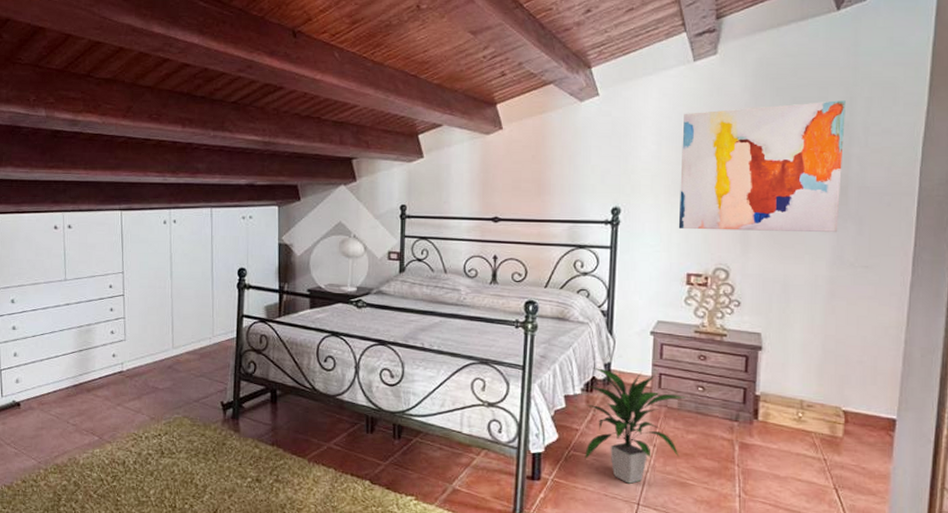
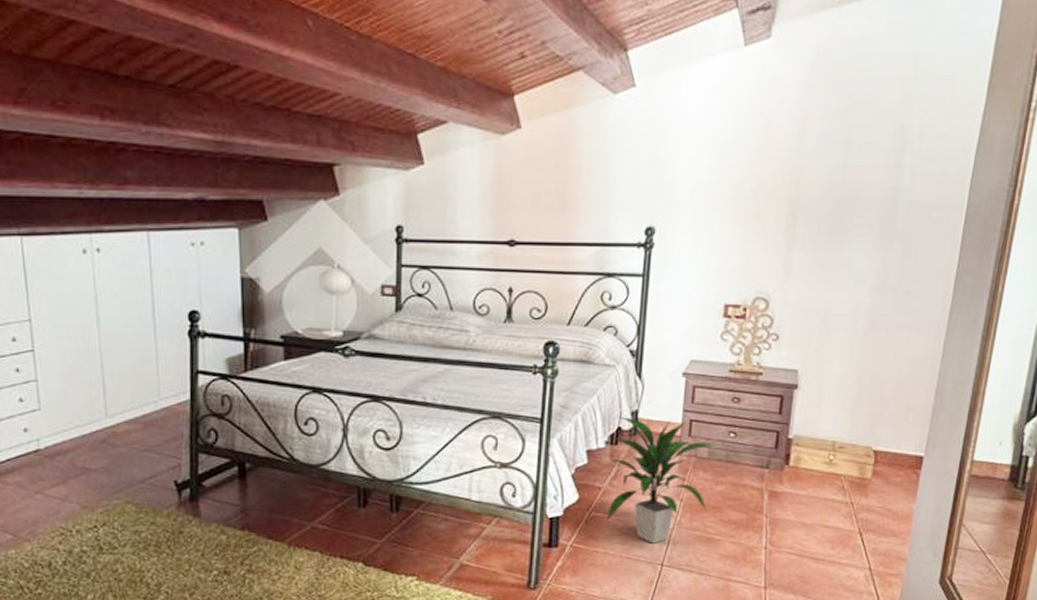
wall art: present [678,100,846,233] -> none [718,99,903,255]

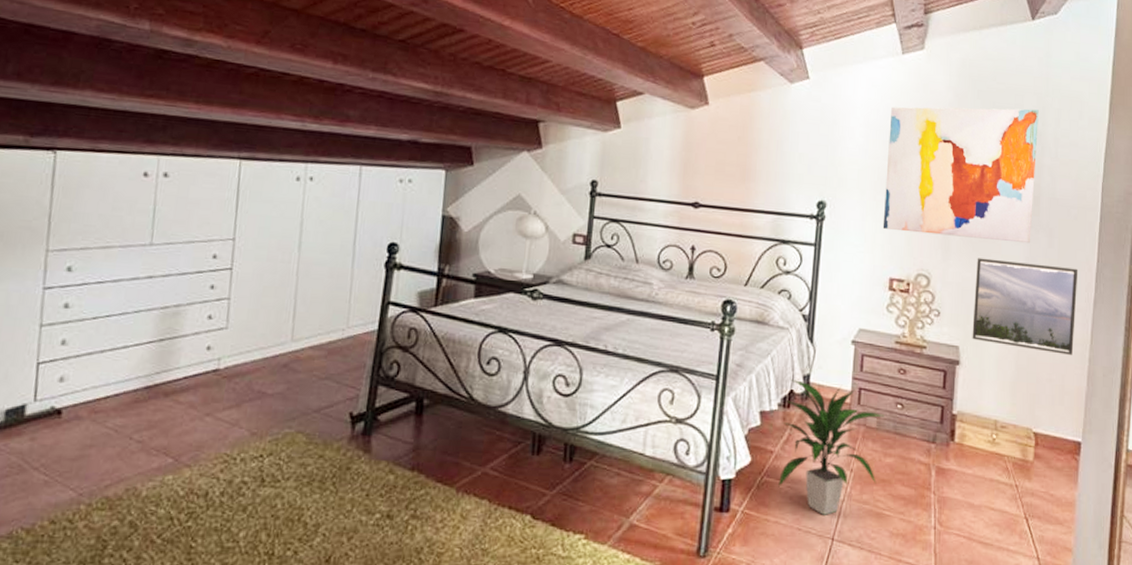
wall art: none [718,99,903,255] -> present [882,107,1039,244]
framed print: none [812,274,935,370] -> present [972,258,1079,355]

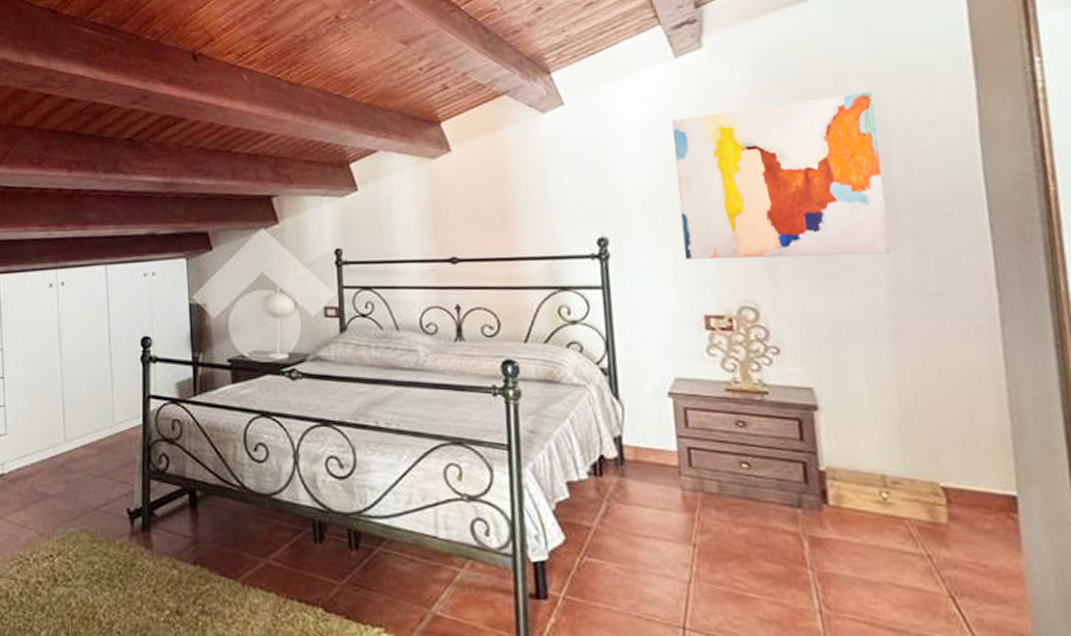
indoor plant: present [778,380,884,515] -> none [596,443,730,600]
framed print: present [972,258,1079,355] -> none [818,277,981,386]

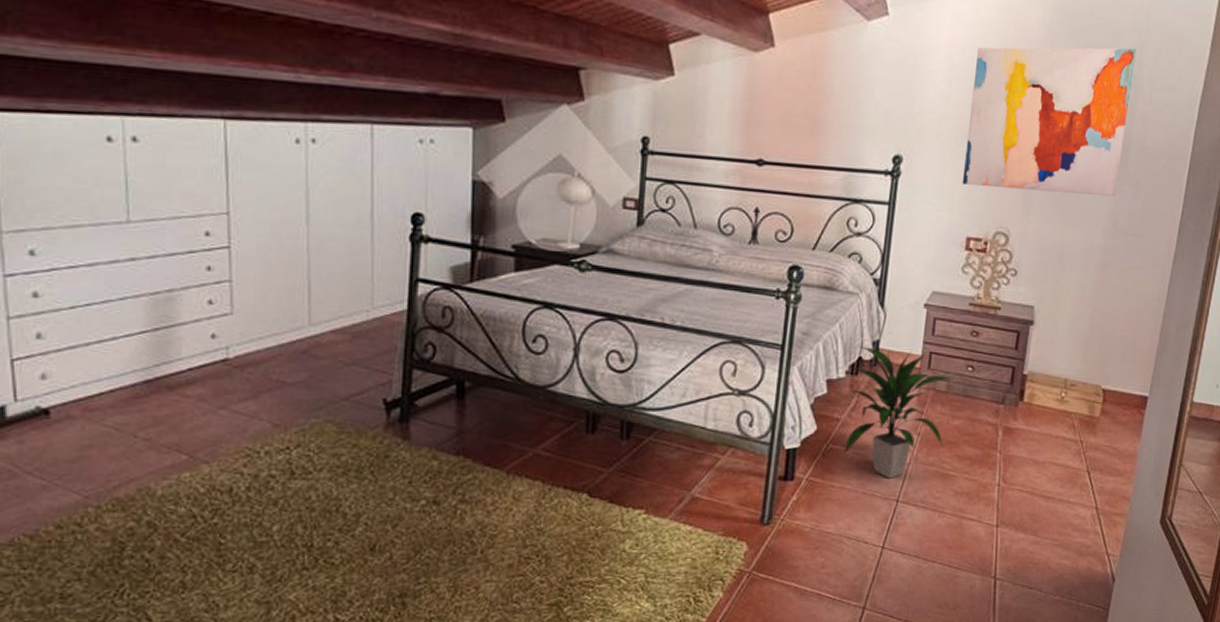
indoor plant: none [596,443,730,600] -> present [844,346,955,479]

